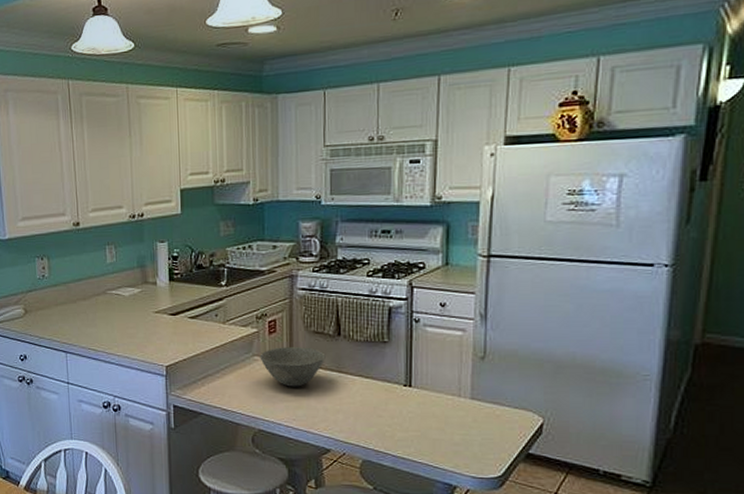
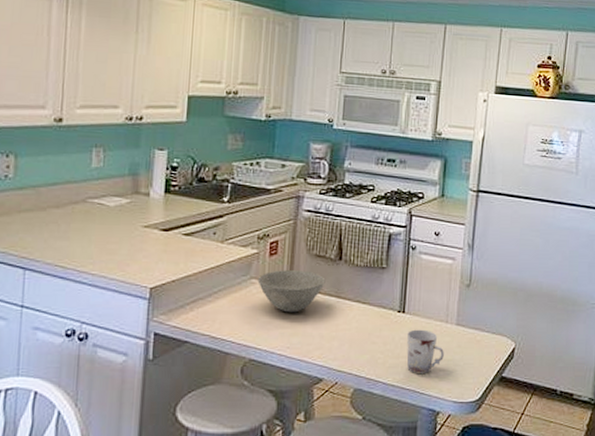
cup: none [416,403,458,449] -> present [406,329,444,375]

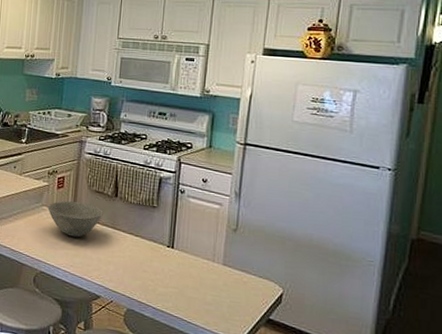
cup: present [406,329,444,375] -> none [175,264,211,306]

